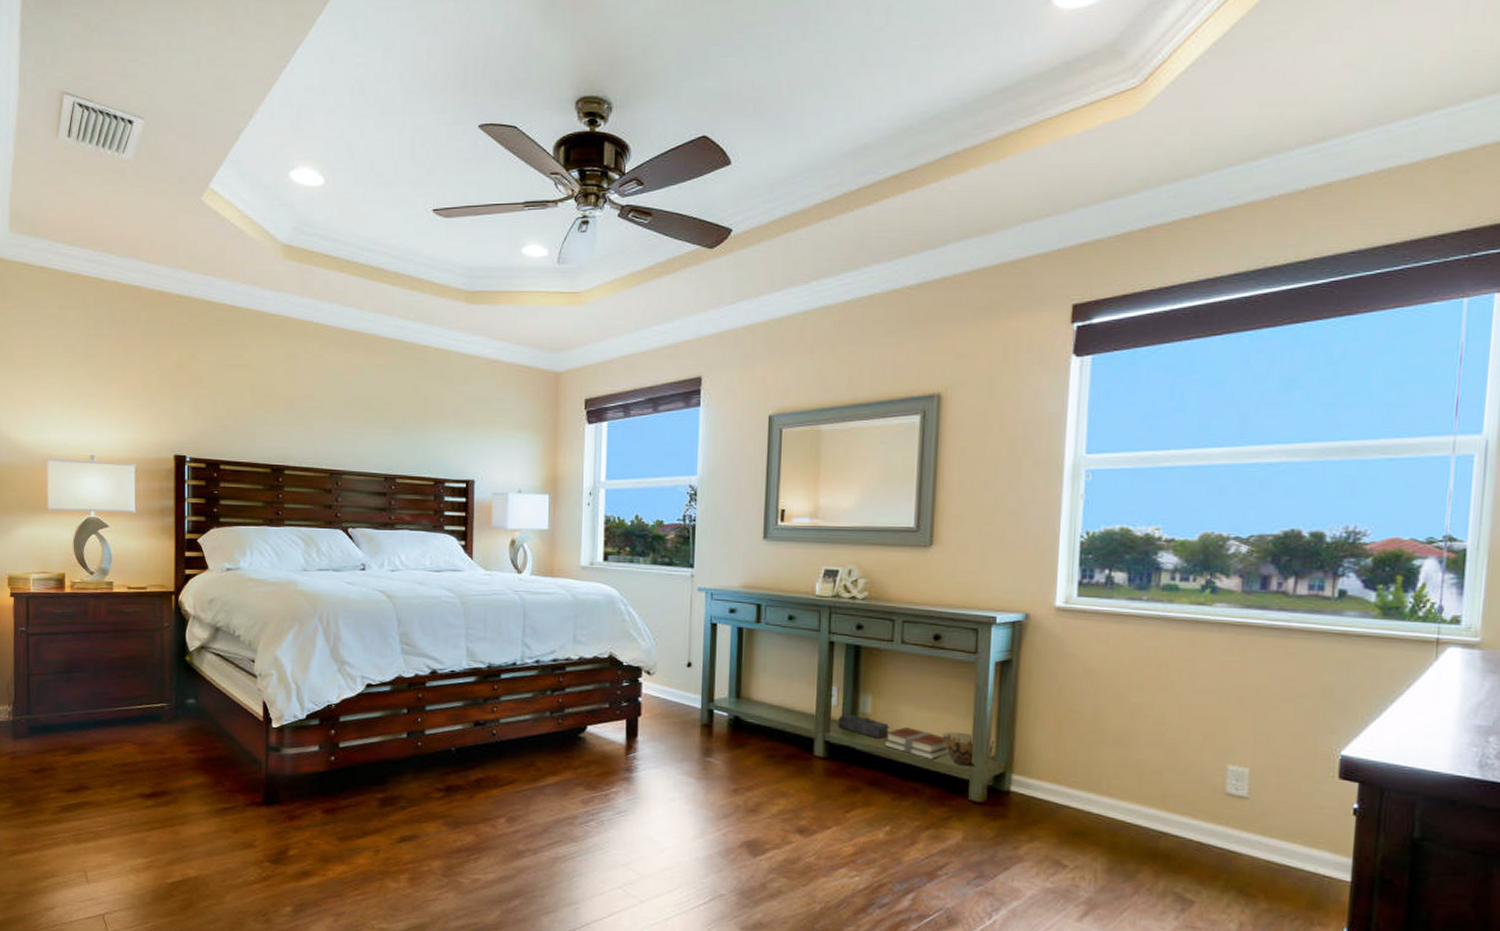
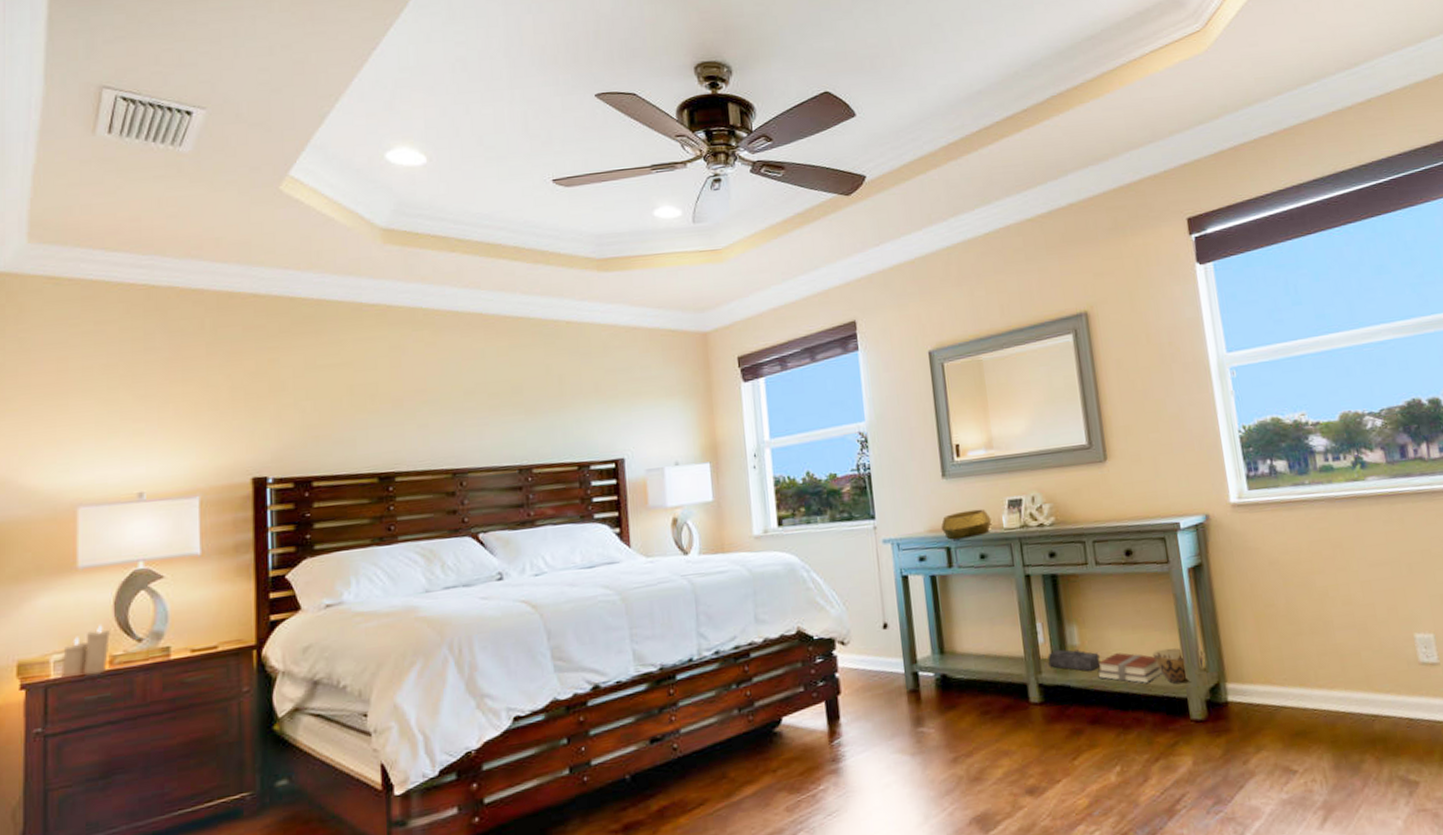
candle: none [38,557,71,595] -> present [61,625,110,679]
decorative bowl: none [754,573,805,599] -> present [940,508,992,541]

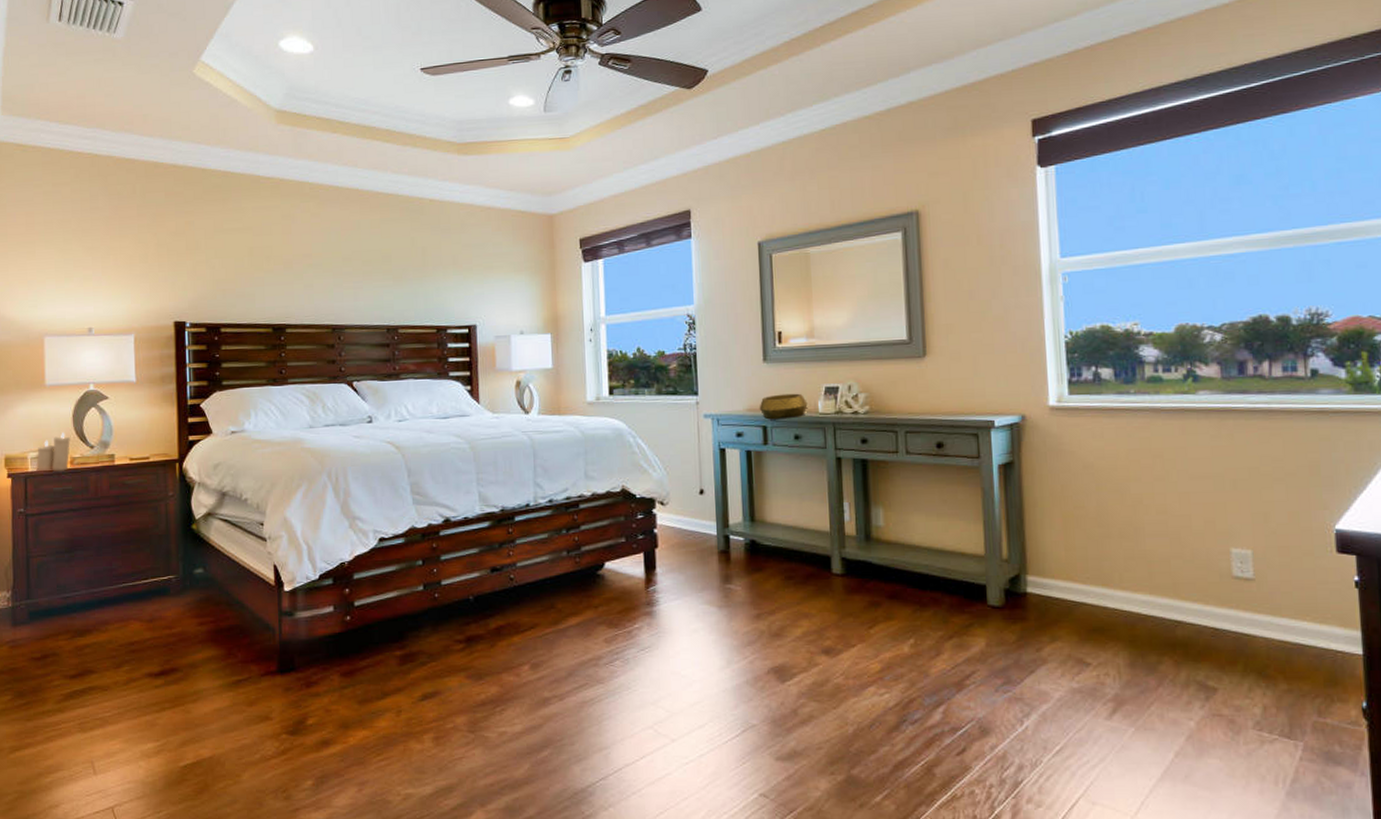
decorative box: present [1047,649,1101,672] -> none [852,528,903,552]
books: present [1097,653,1164,684] -> none [899,537,965,568]
woven basket: present [1152,648,1205,685] -> none [955,537,1008,572]

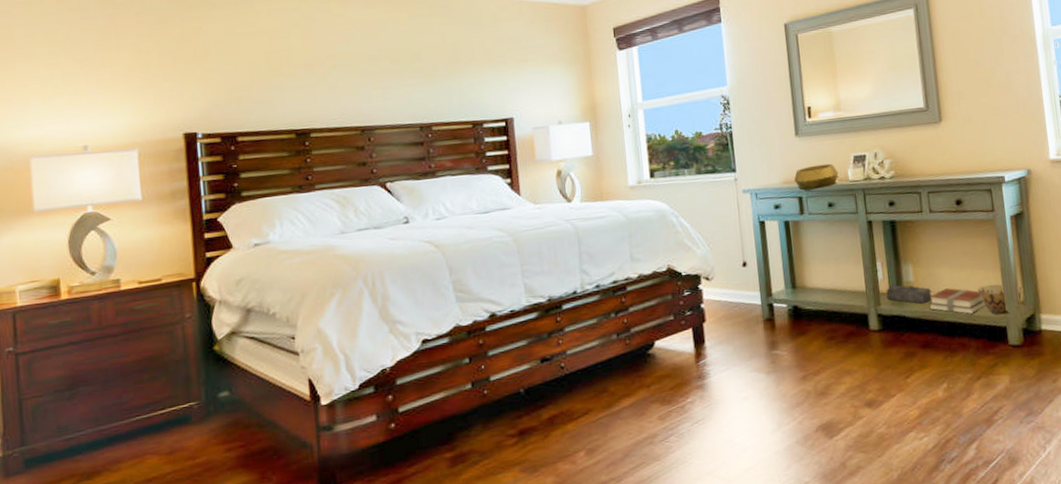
candle: present [36,432,70,472] -> none [26,260,67,306]
decorative box: none [852,528,903,552] -> present [886,284,932,304]
books: none [899,537,965,568] -> present [929,288,987,315]
woven basket: none [955,537,1008,572] -> present [977,284,1023,315]

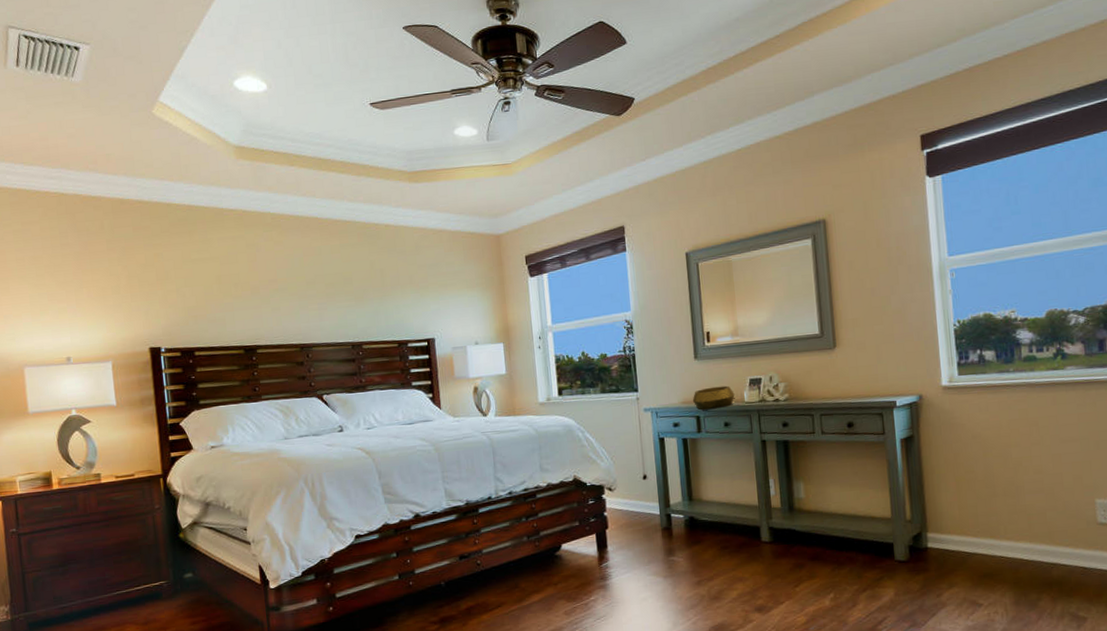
decorative box: present [886,284,932,304] -> none [777,500,822,520]
books: present [929,288,987,315] -> none [818,505,874,531]
woven basket: present [977,284,1023,315] -> none [866,503,911,532]

